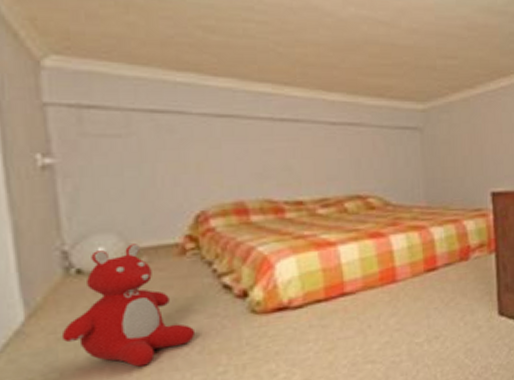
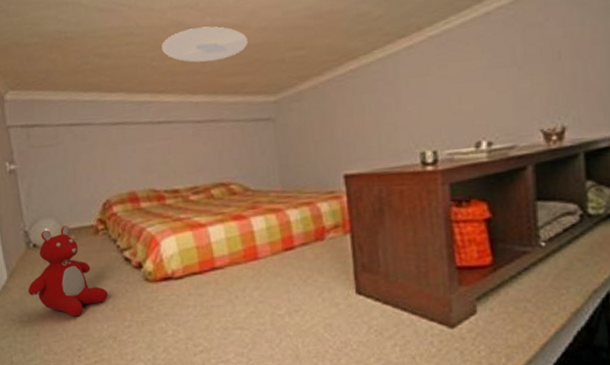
ceiling light: none [291,16,397,57] -> present [162,26,248,63]

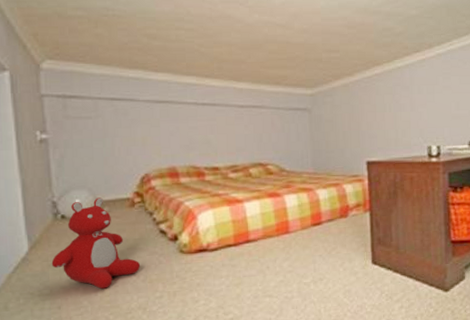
ceiling light: present [162,26,248,63] -> none [210,22,291,54]

